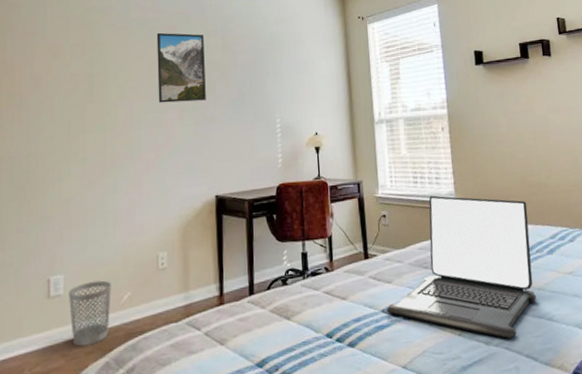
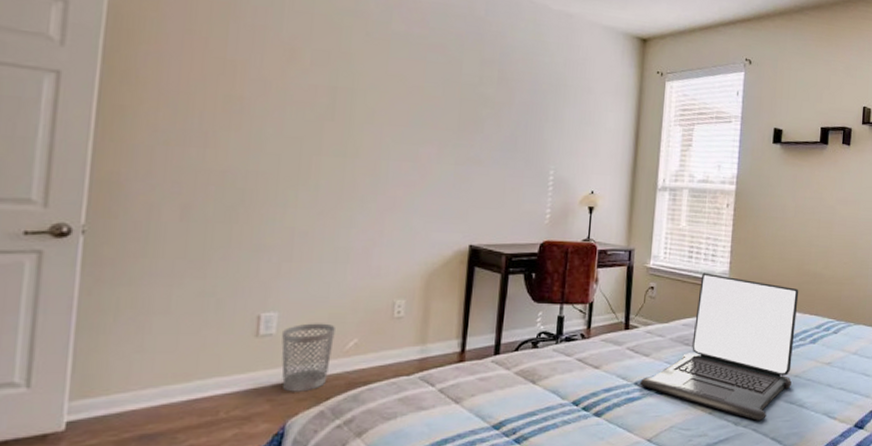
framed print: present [156,32,206,103] -> none [414,52,478,138]

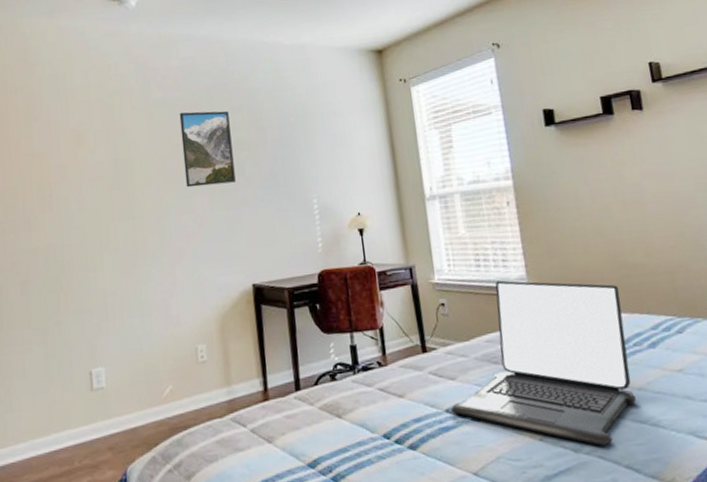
wastebasket: present [281,323,335,392] -> none [111,373,153,440]
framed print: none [414,52,478,138] -> present [179,110,236,188]

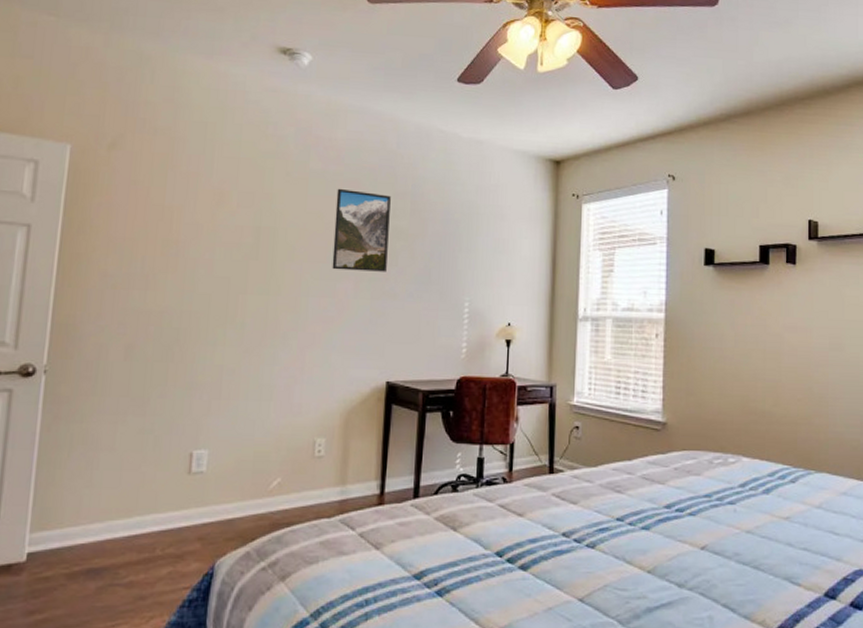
laptop: present [450,280,636,446] -> none [567,411,745,583]

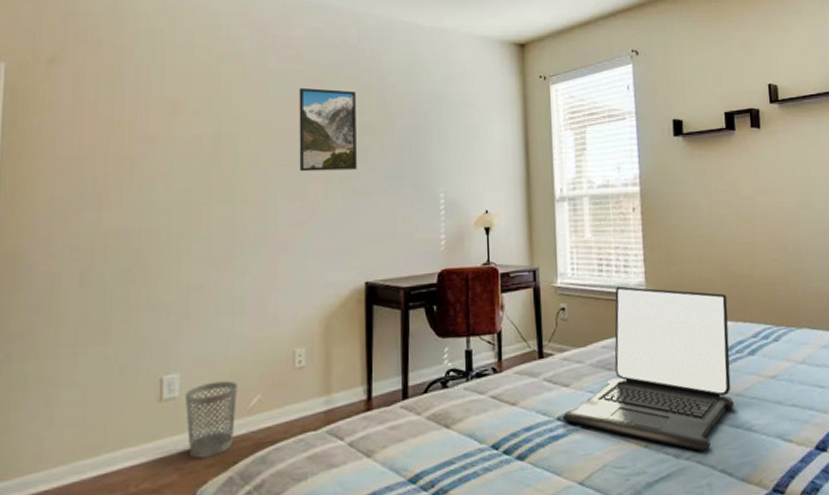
wastebasket: none [211,461,260,531] -> present [186,380,237,459]
laptop: none [567,411,745,583] -> present [562,286,734,451]

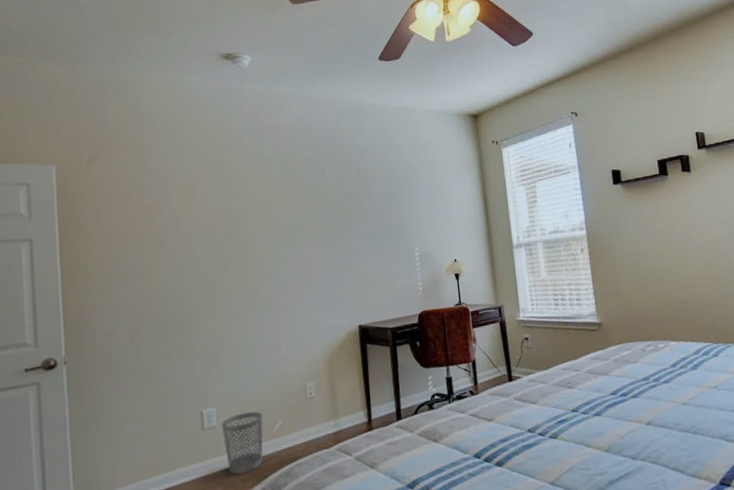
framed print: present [299,87,357,172] -> none [290,166,344,237]
laptop: present [562,286,734,451] -> none [532,316,681,453]

